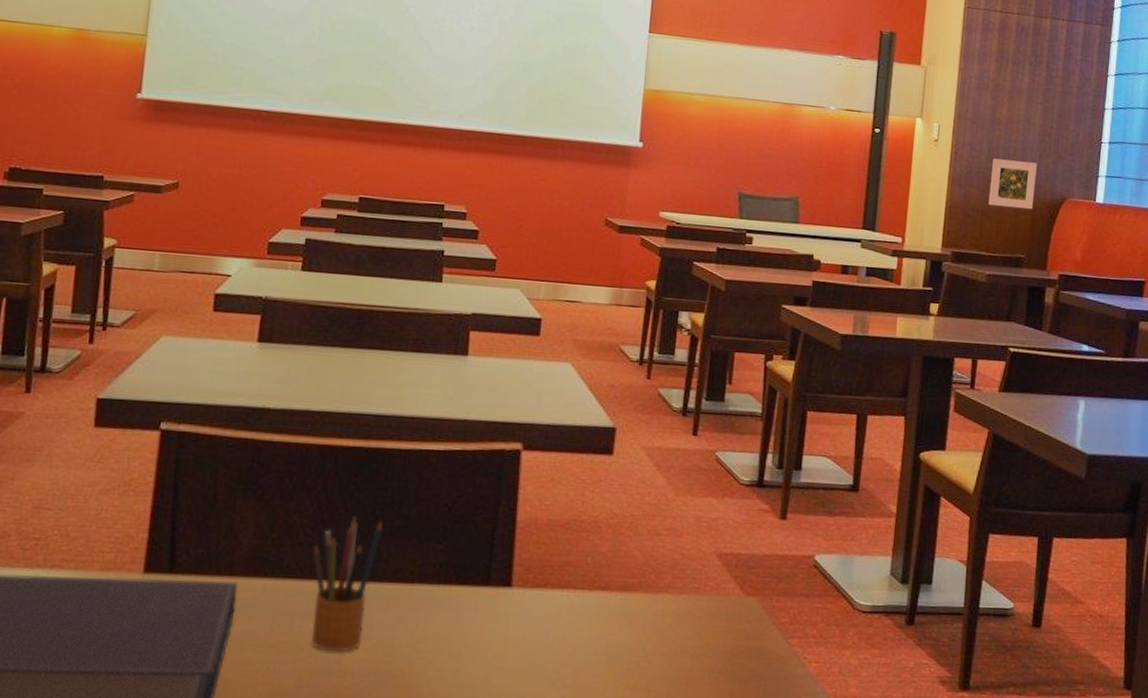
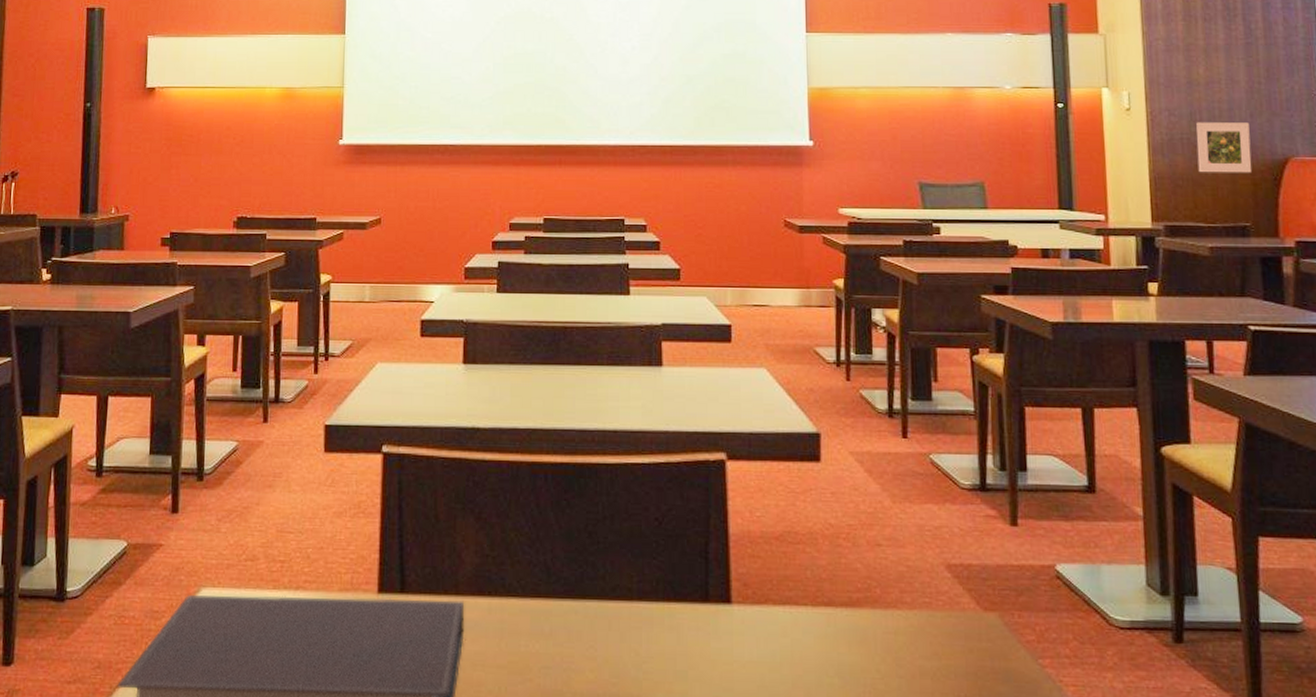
pencil box: present [311,514,383,652] -> none [532,530,597,673]

